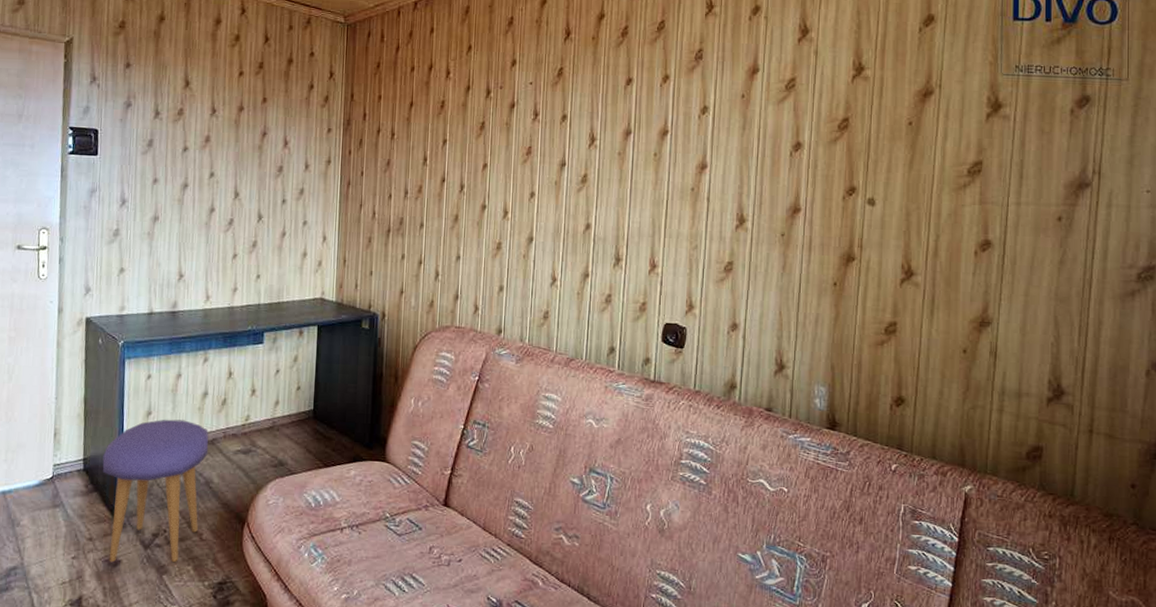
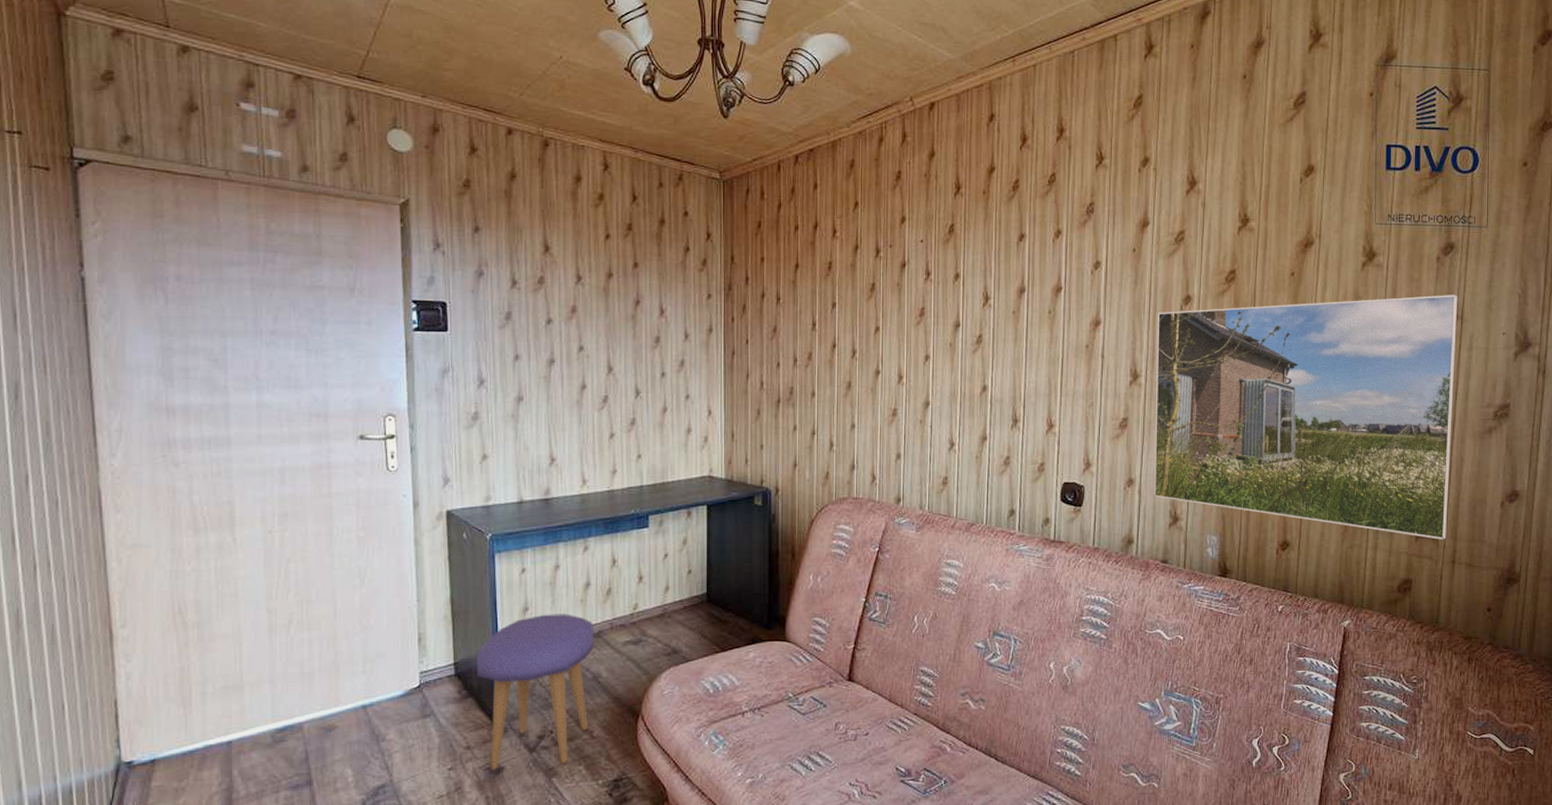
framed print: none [759,149,1095,407] -> present [1154,295,1458,540]

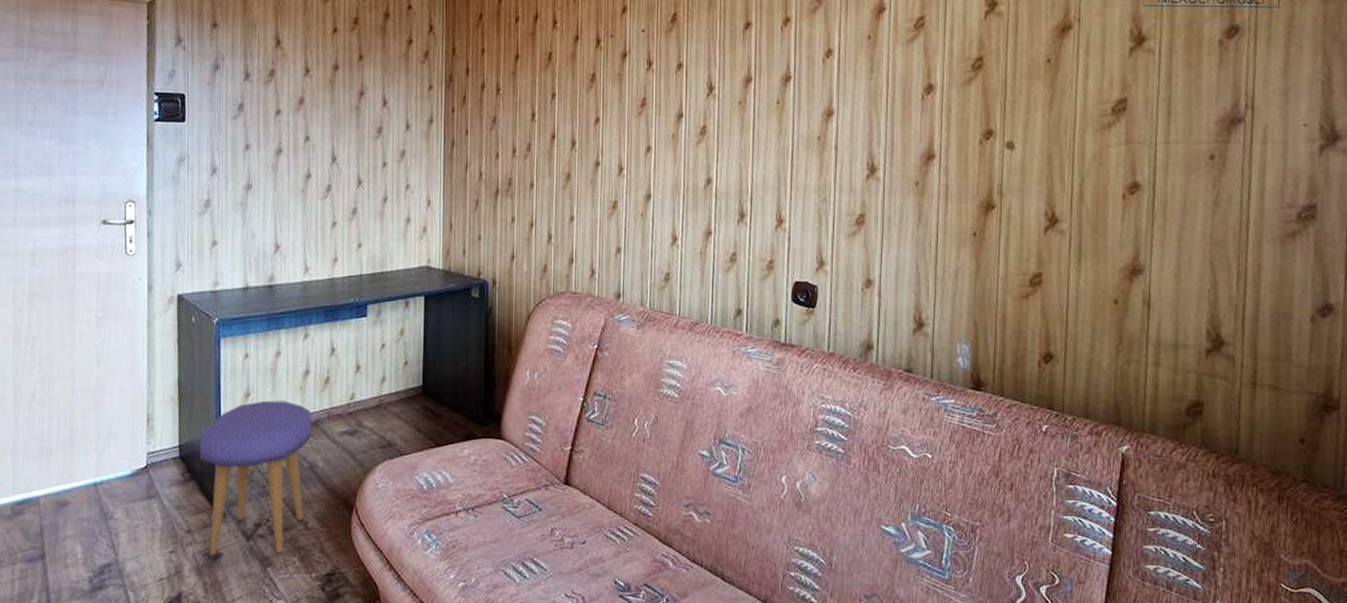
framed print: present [1154,295,1458,540] -> none [895,82,1247,358]

